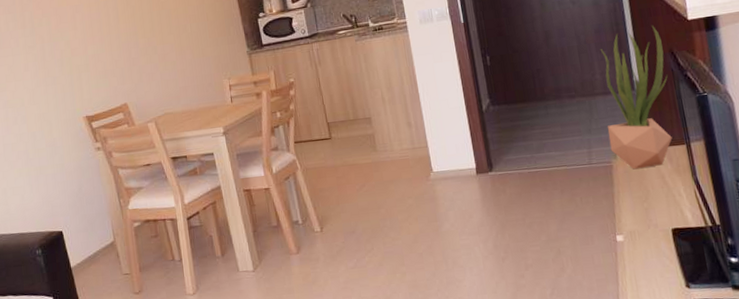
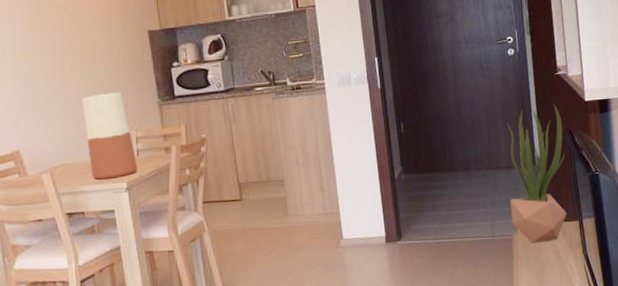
vase: none [178,44,233,126] -> present [82,91,138,180]

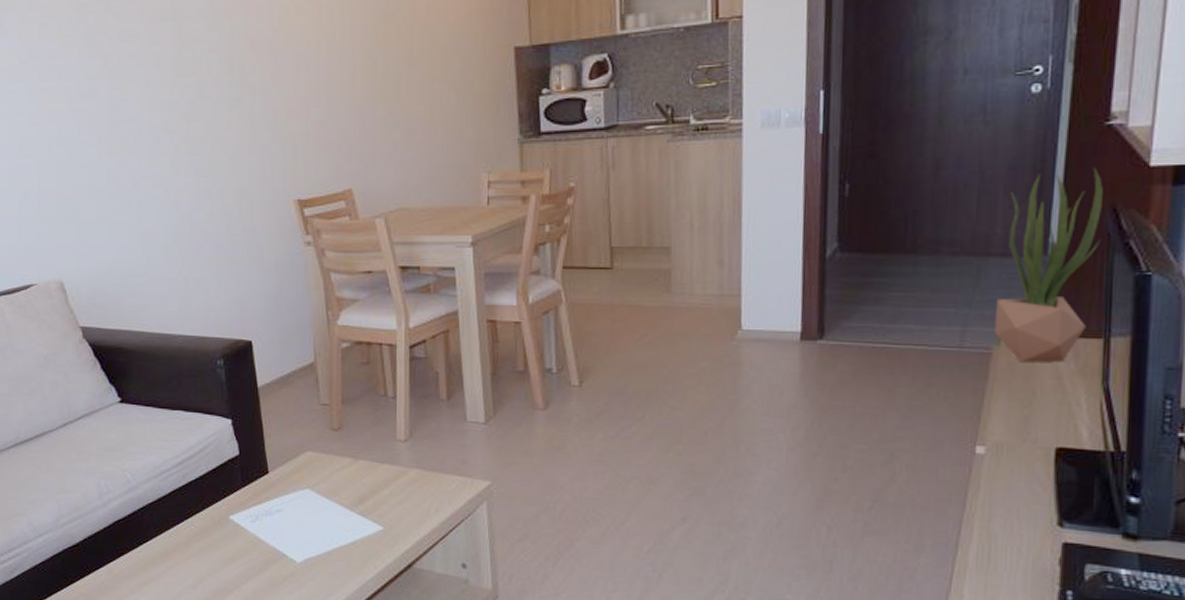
vase: present [82,91,138,180] -> none [427,123,487,230]

